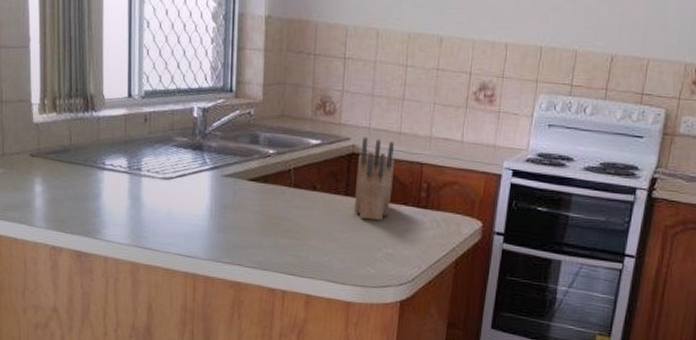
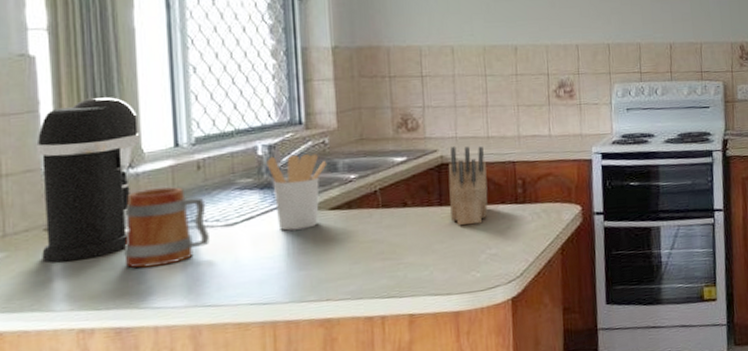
coffee maker: none [27,40,102,187] -> present [36,96,140,262]
mug: none [86,133,150,205] -> present [124,187,210,268]
utensil holder: none [200,120,251,195] -> present [267,154,327,231]

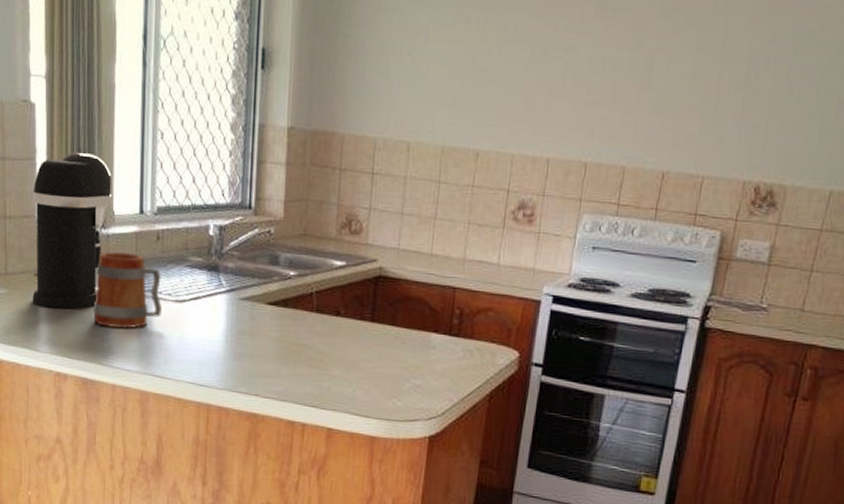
utensil holder: present [267,154,327,231] -> none [216,238,270,319]
knife block: present [448,146,488,226] -> none [381,258,425,350]

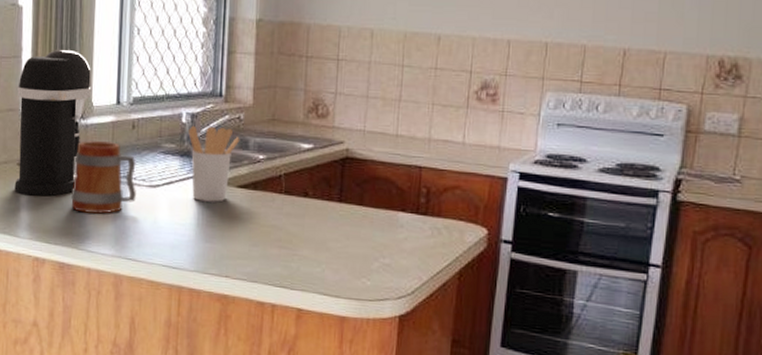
utensil holder: none [216,238,270,319] -> present [188,125,240,202]

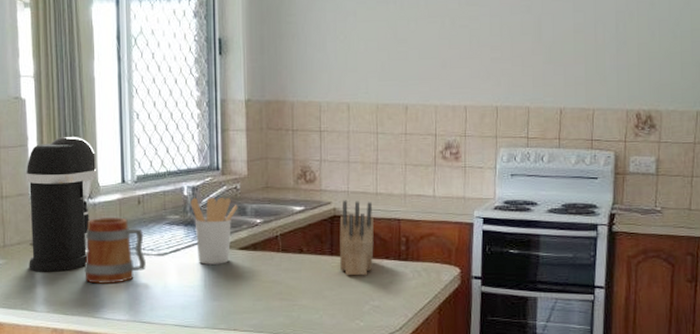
knife block: none [349,140,391,229] -> present [339,200,374,276]

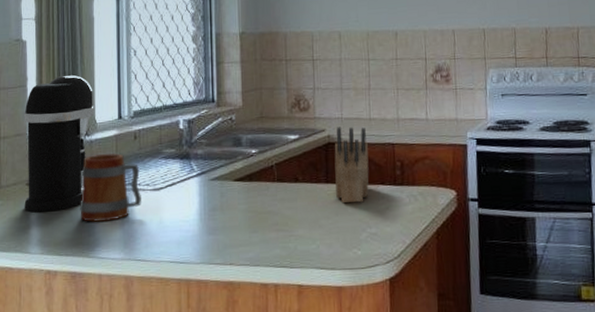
utensil holder: present [190,197,238,265] -> none [186,129,234,198]

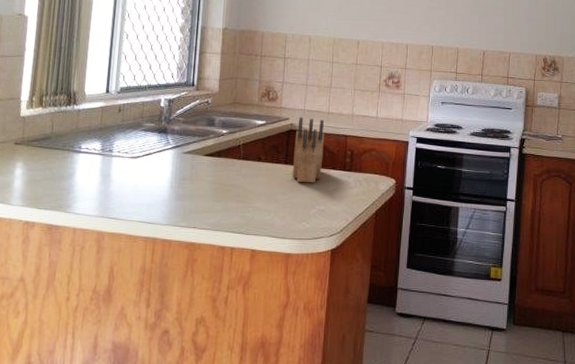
coffee maker: present [24,75,94,212] -> none [10,49,85,169]
mug: present [80,153,141,222] -> none [61,122,121,182]

